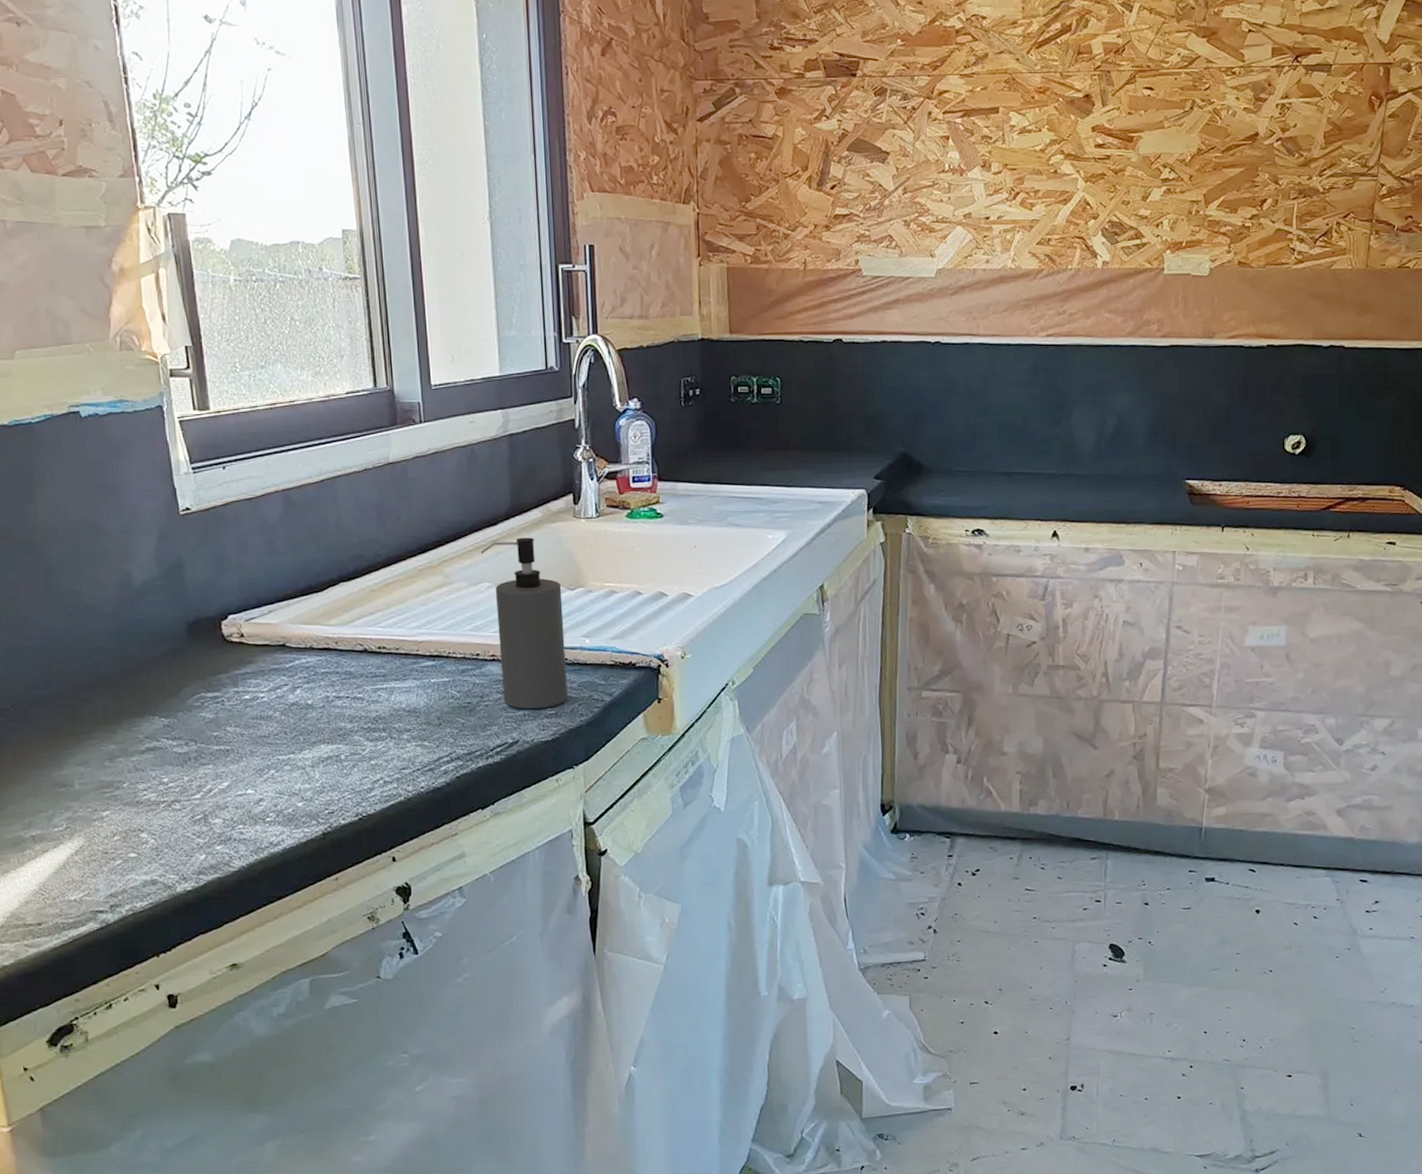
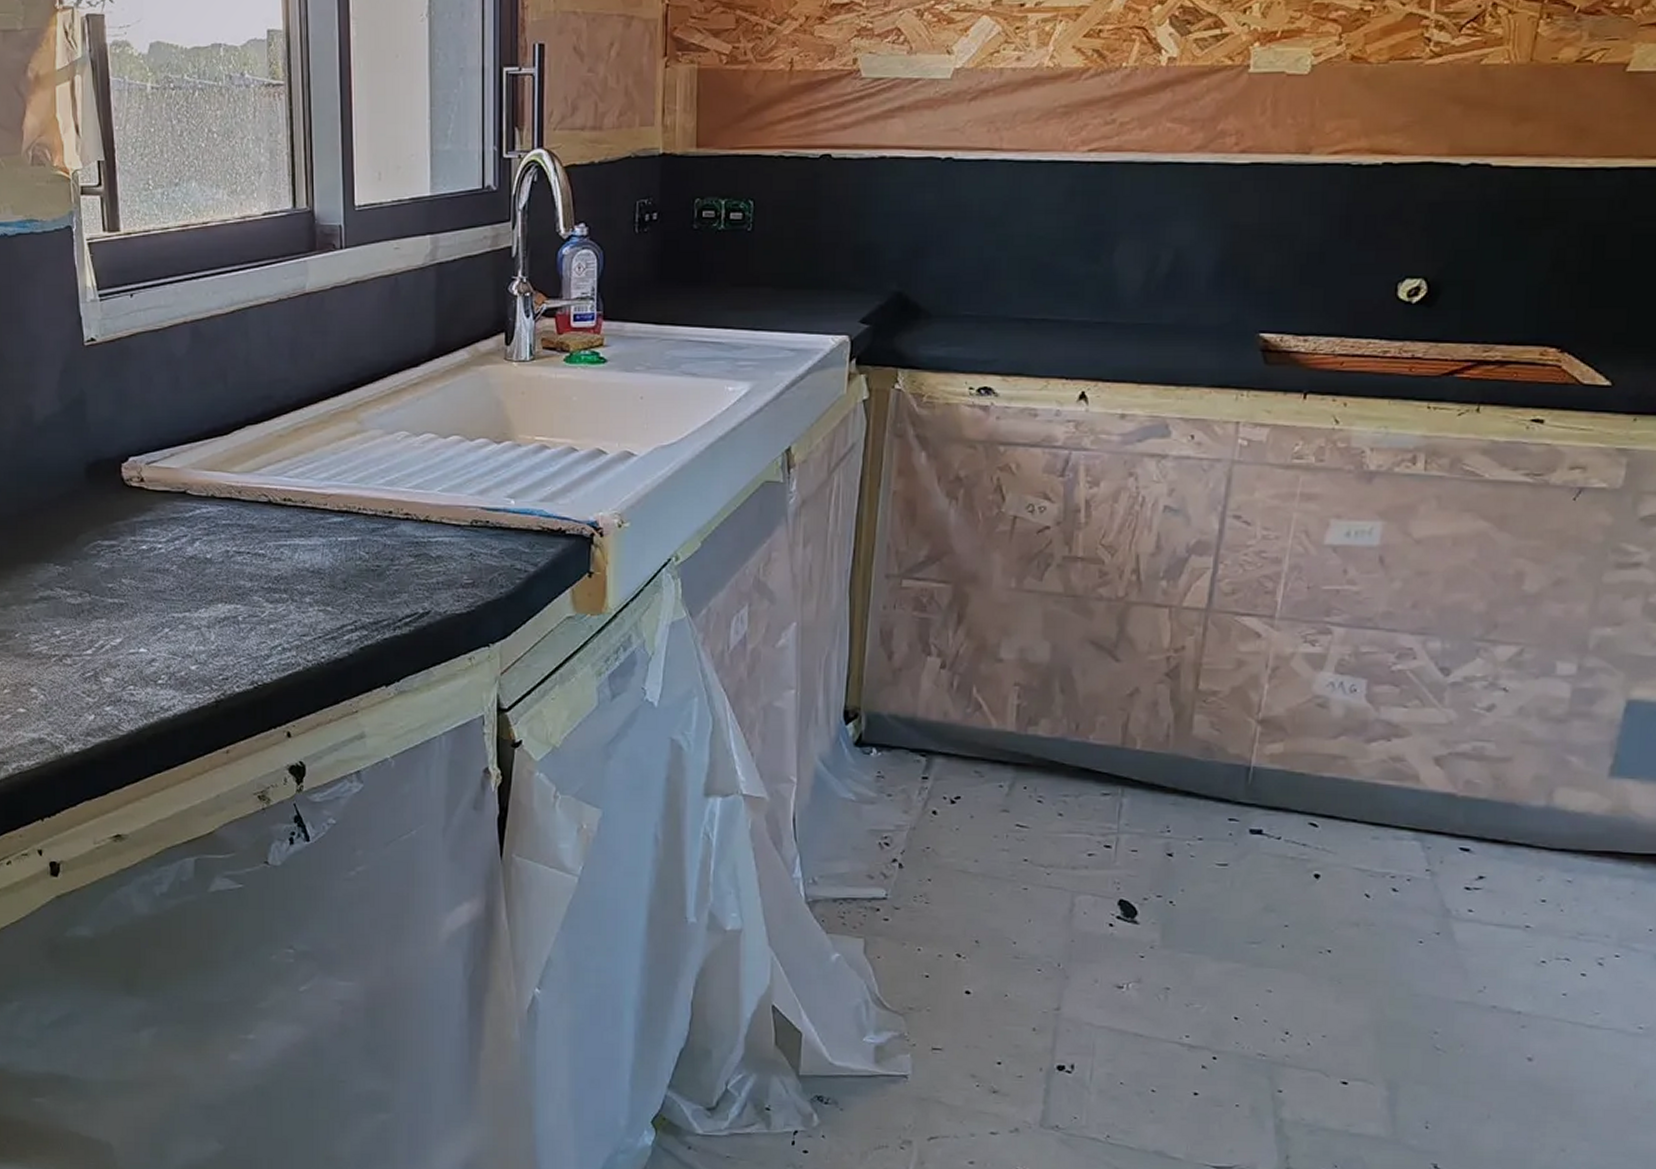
soap dispenser: present [480,537,568,709] -> none [399,381,487,576]

